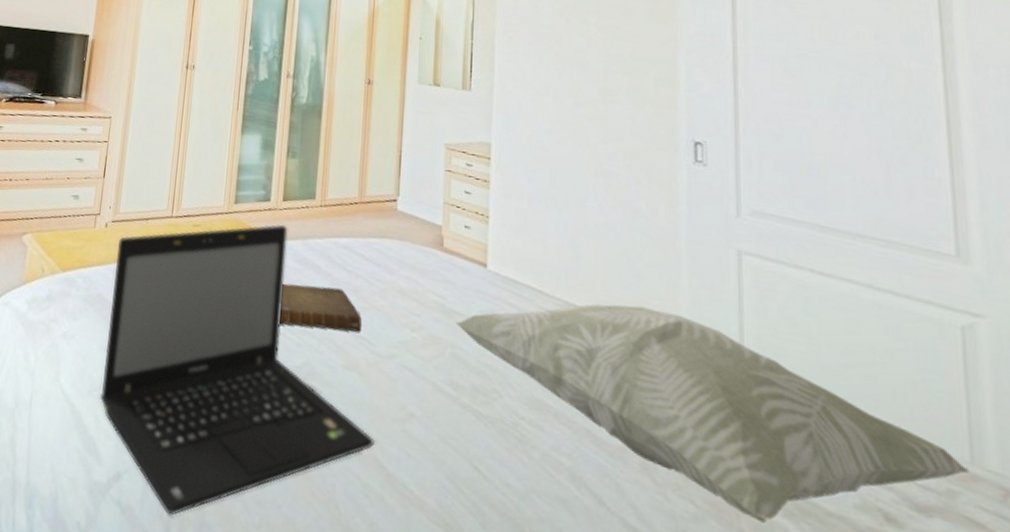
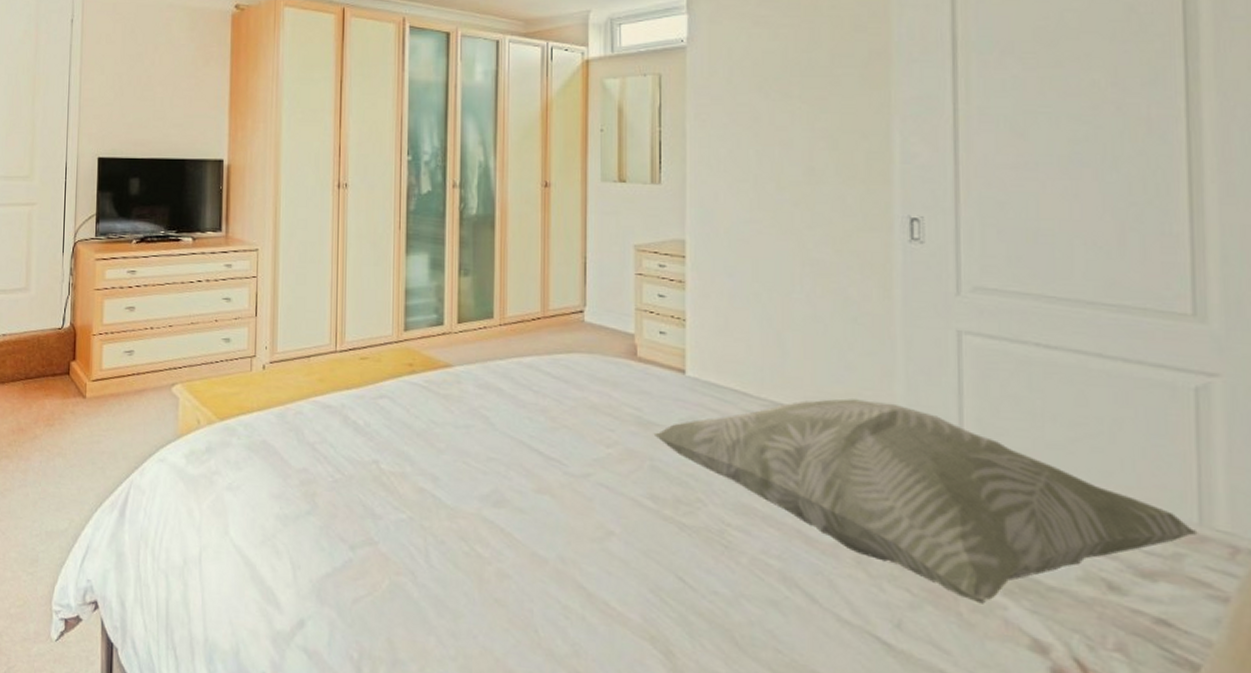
laptop: present [100,224,376,516] -> none [275,348,574,656]
book: present [279,283,363,333] -> none [463,409,553,455]

